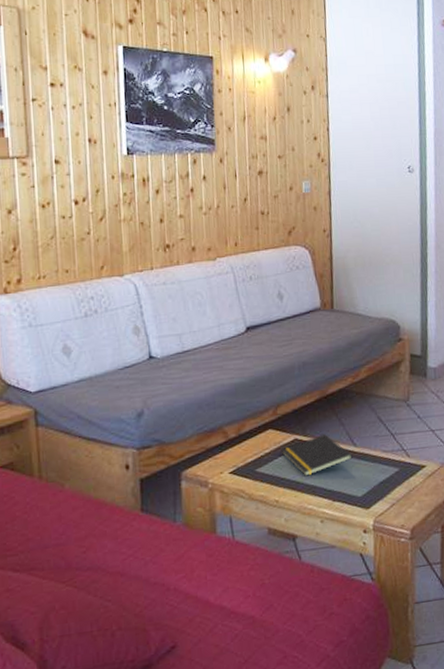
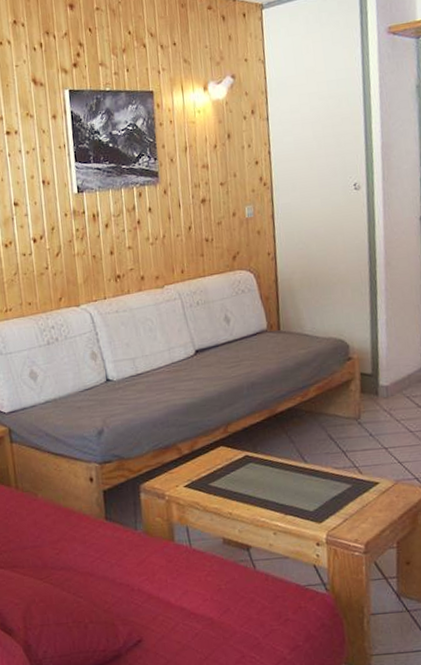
notepad: present [282,434,353,476] -> none [233,451,304,491]

